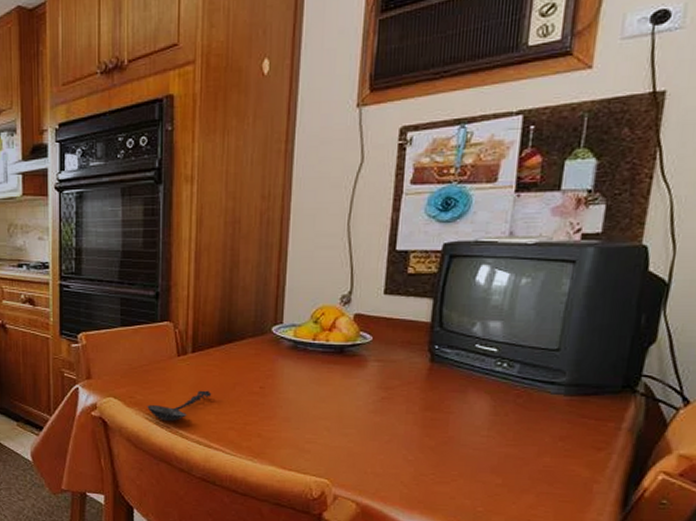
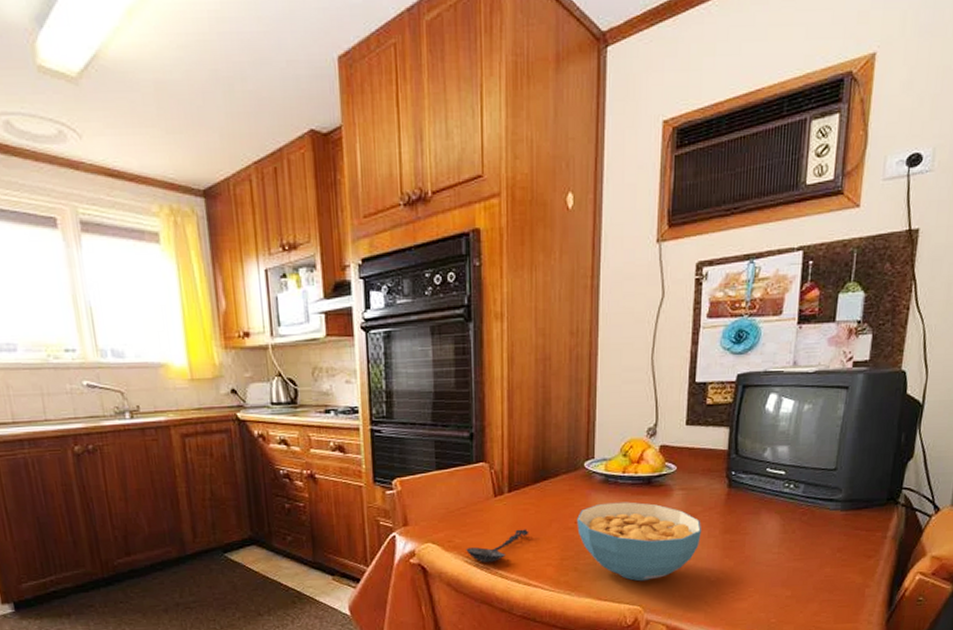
cereal bowl: none [262,369,400,454] -> present [577,501,702,582]

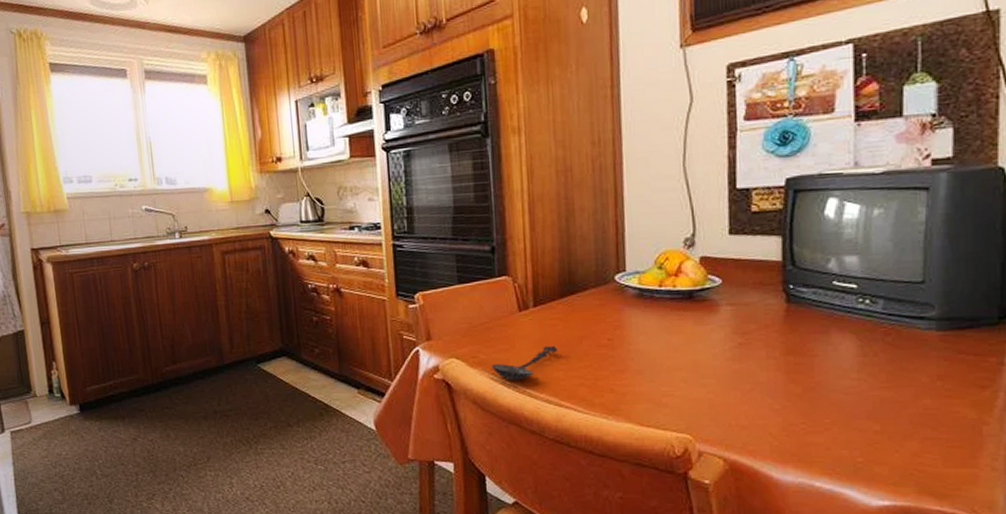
cereal bowl: present [577,501,702,582] -> none [610,318,759,407]

